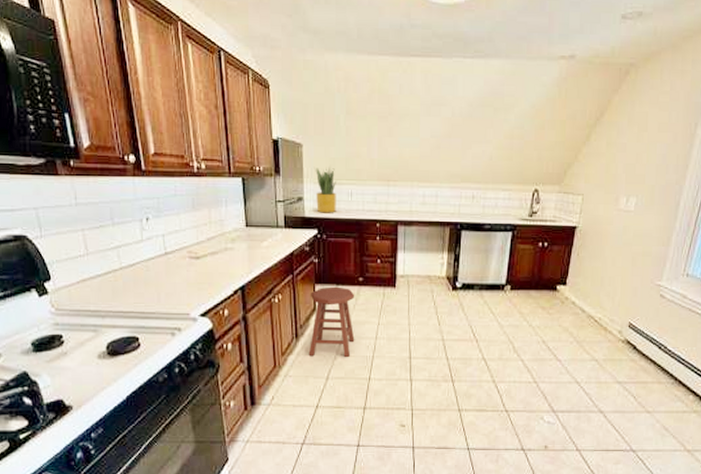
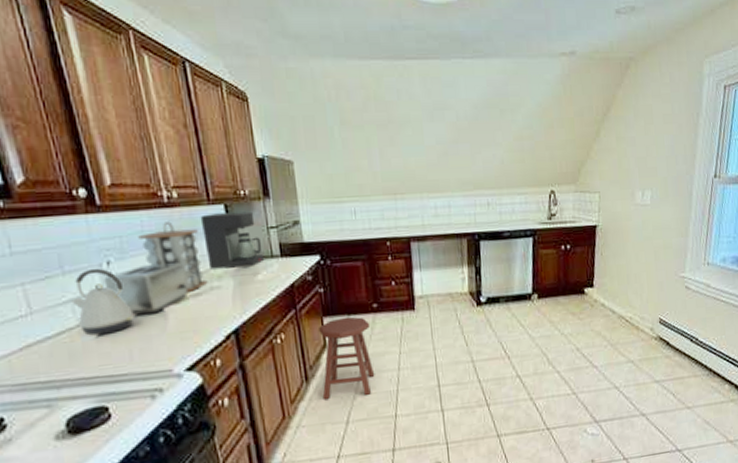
kettle: none [117,222,164,278] -> present [71,268,135,336]
toaster: none [143,223,206,265] -> present [103,263,188,316]
spice rack: none [172,188,224,251] -> present [138,221,208,293]
coffee maker: none [222,185,271,235] -> present [200,211,265,270]
planter: present [315,167,336,213] -> none [310,184,339,236]

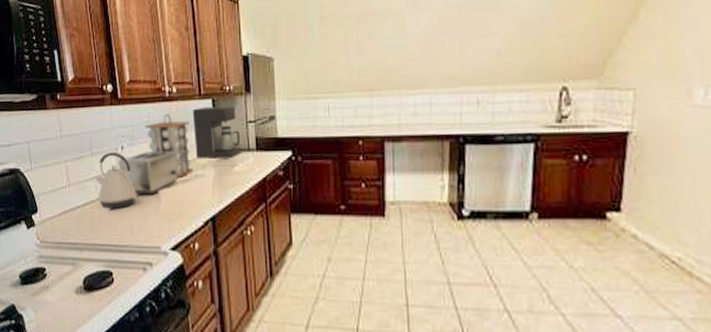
stool: present [319,316,375,400] -> none [285,216,338,301]

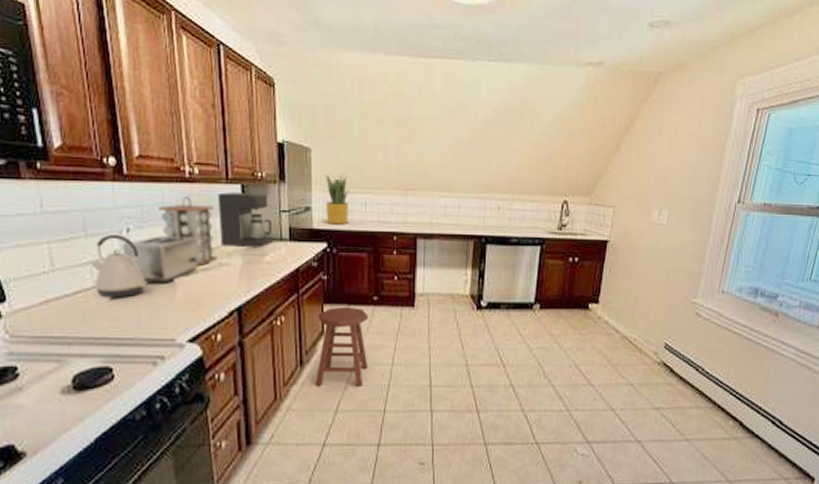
stool: none [285,216,338,301] -> present [315,306,369,387]
planter: none [287,80,312,132] -> present [325,174,349,225]

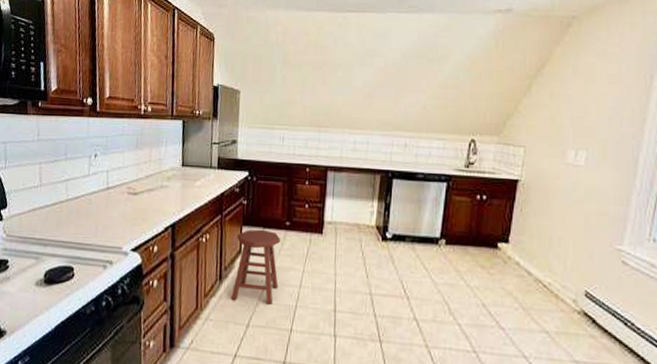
kettle: present [90,234,146,298] -> none [67,158,105,211]
toaster: present [122,235,198,283] -> none [90,160,145,200]
spice rack: present [158,196,218,267] -> none [119,129,160,188]
coffee maker: present [217,192,274,248] -> none [162,127,205,174]
planter: present [325,174,349,225] -> none [249,112,269,157]

